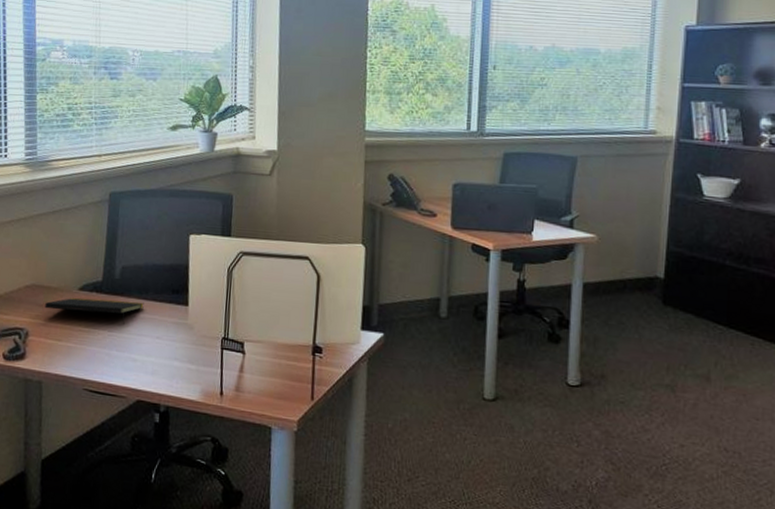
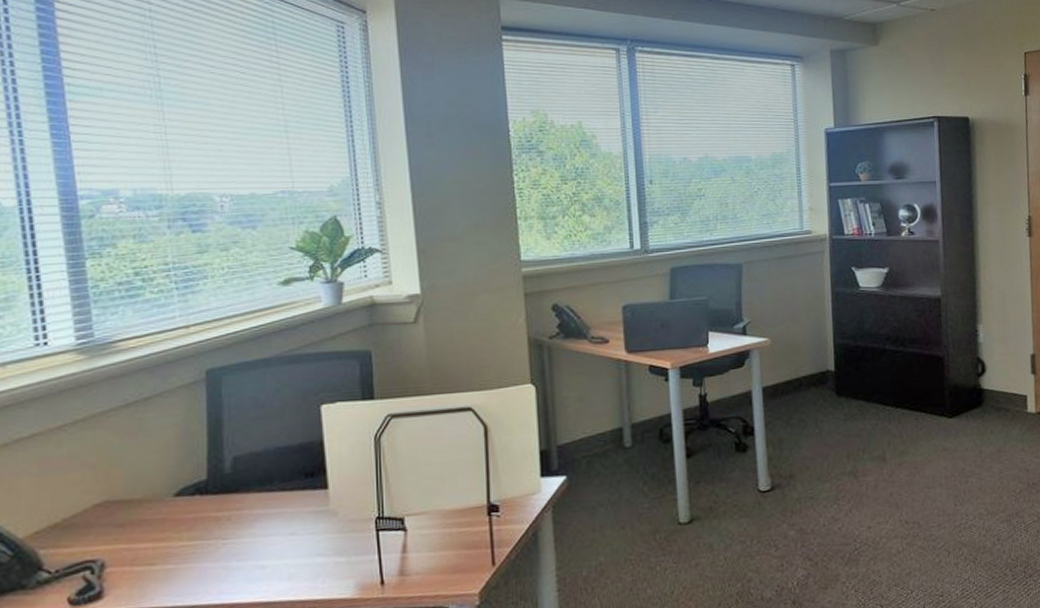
notepad: present [45,297,144,324] -> none [126,495,269,529]

